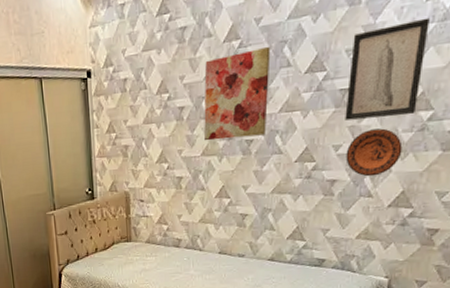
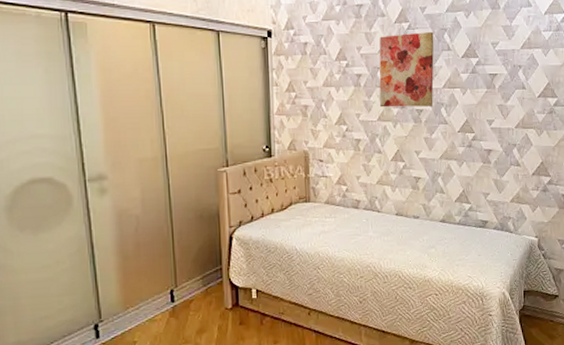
wall art: present [345,17,430,121] -> none [494,27,548,100]
decorative plate: present [346,128,403,177] -> none [497,109,539,149]

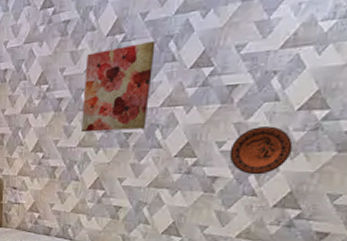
decorative plate: none [497,109,539,149] -> present [229,126,293,175]

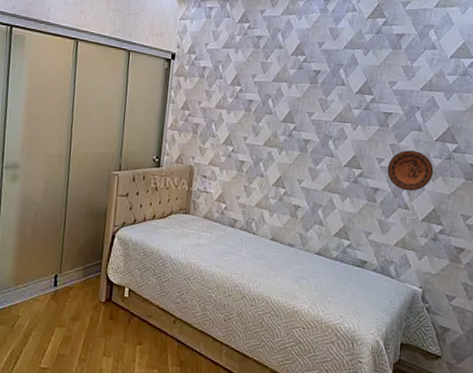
wall art: present [82,40,155,133] -> none [268,66,329,138]

